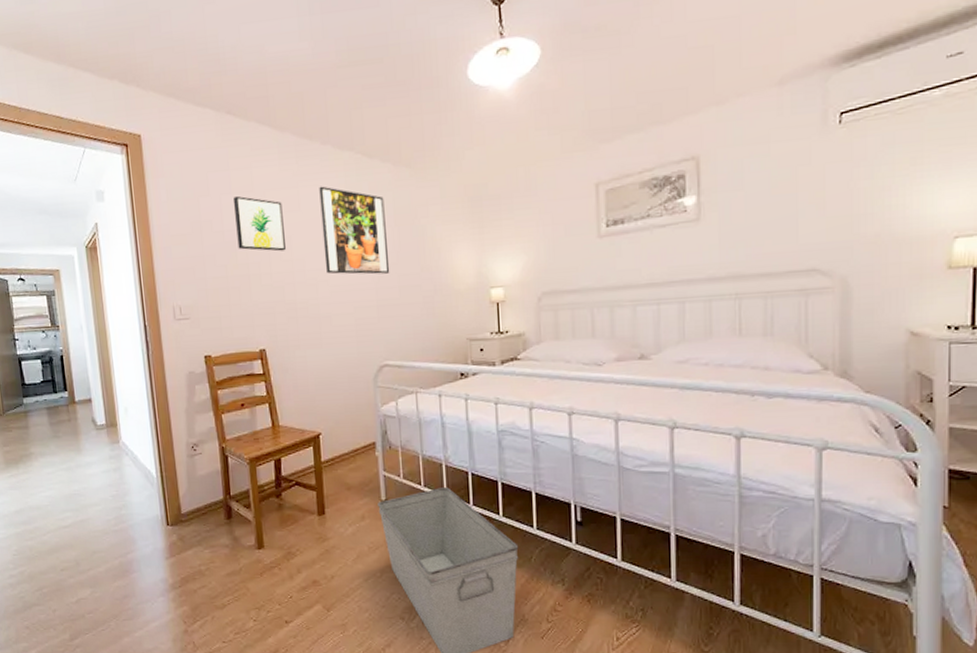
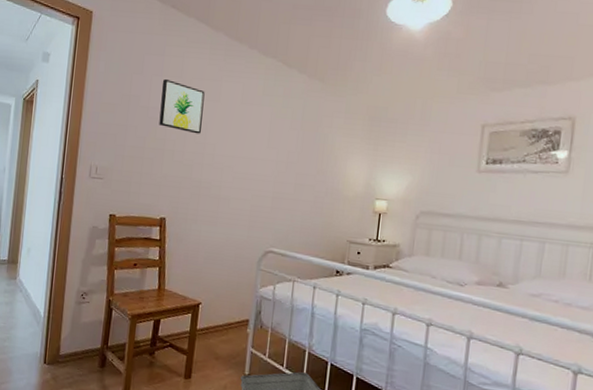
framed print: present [319,186,390,275] -> none [233,83,295,171]

